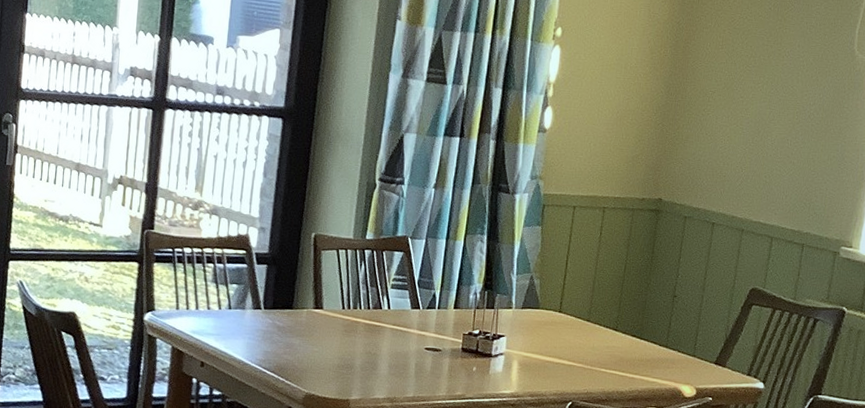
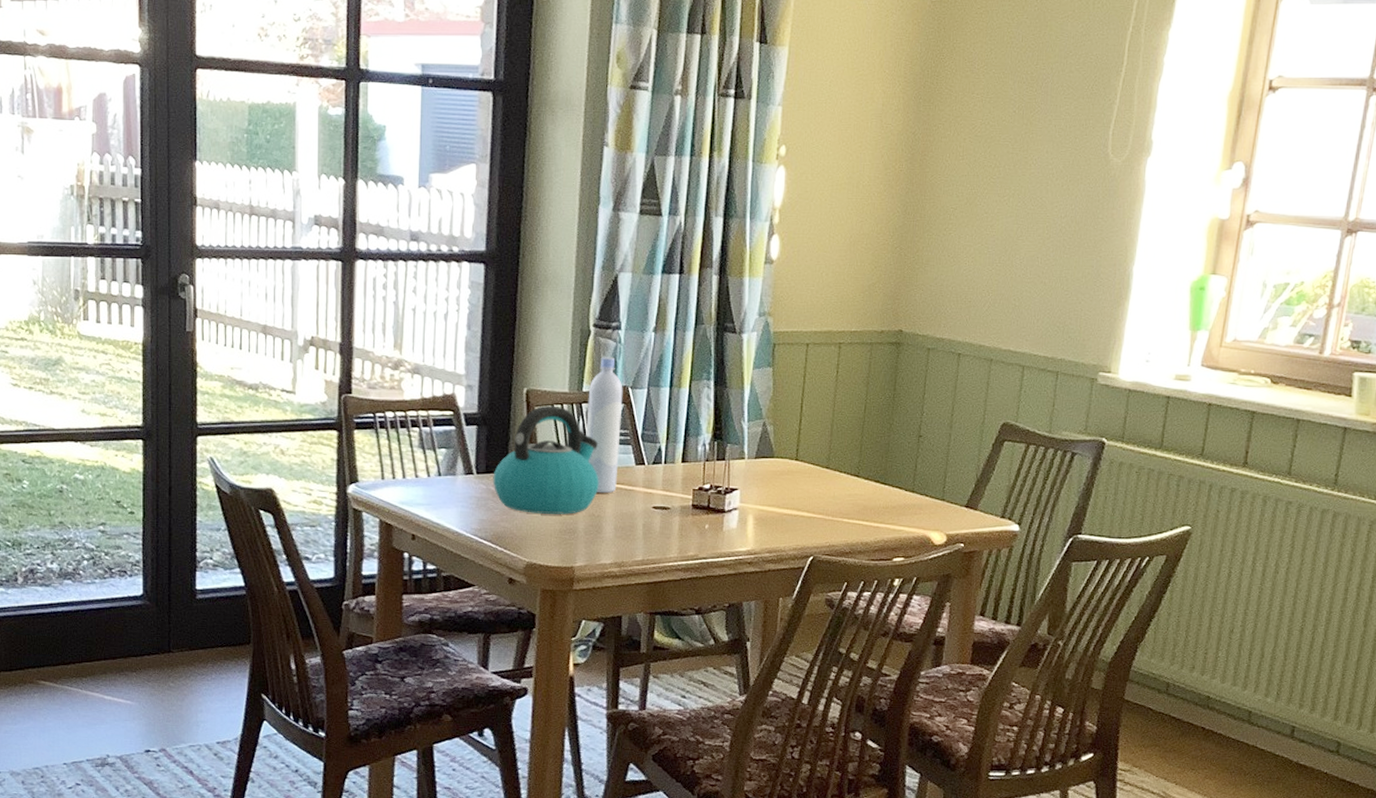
kettle: none [278,249,377,351] -> present [493,405,599,514]
bottle: none [367,208,404,333] -> present [586,357,623,493]

